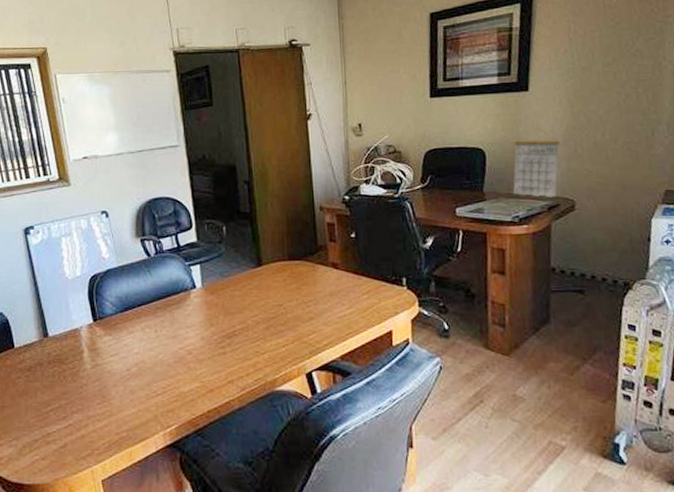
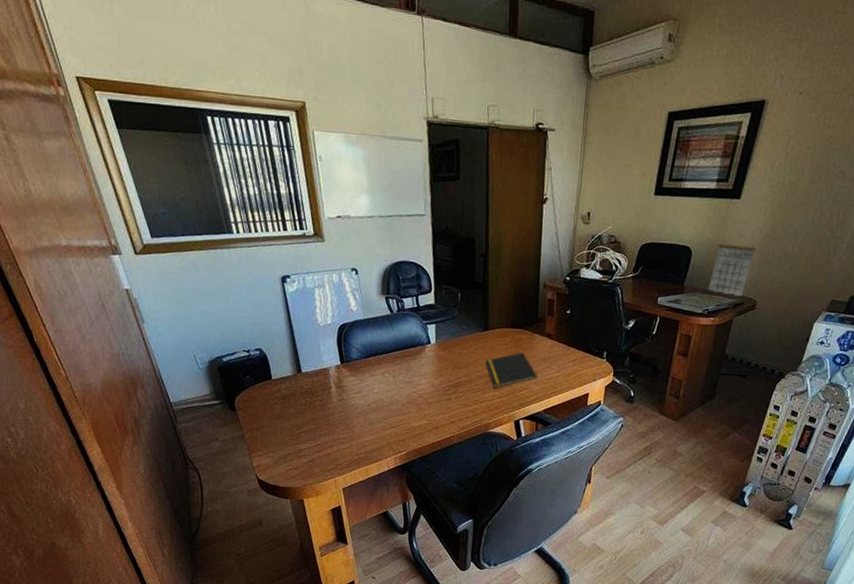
notepad: none [263,288,327,335] -> present [485,352,537,388]

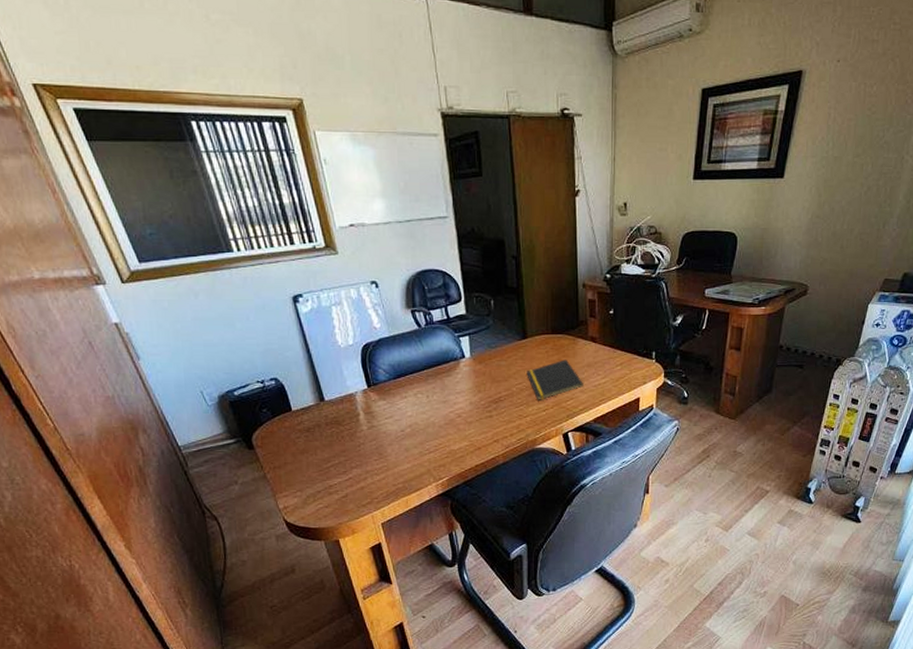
calendar: present [708,235,756,297] -> none [757,216,804,282]

